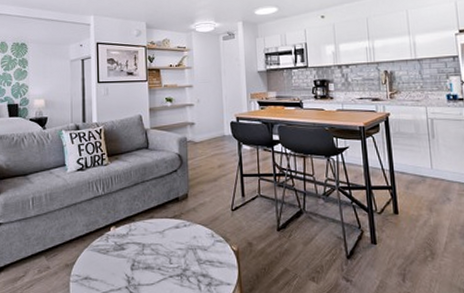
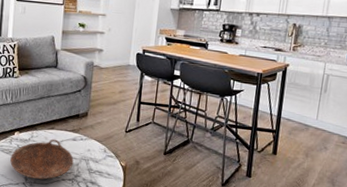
bowl: none [109,229,180,279] -> present [10,139,74,179]

